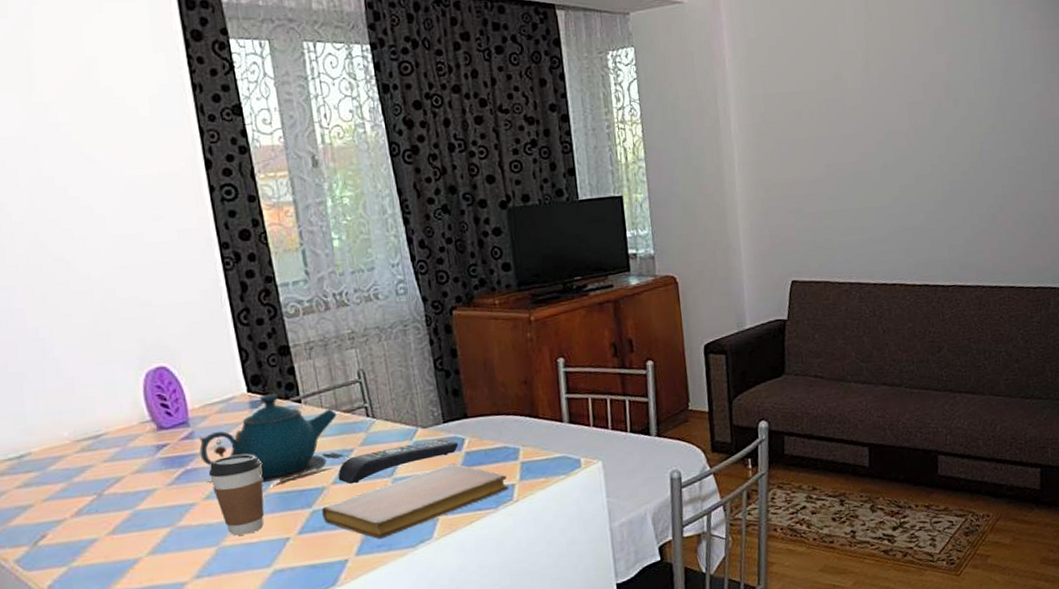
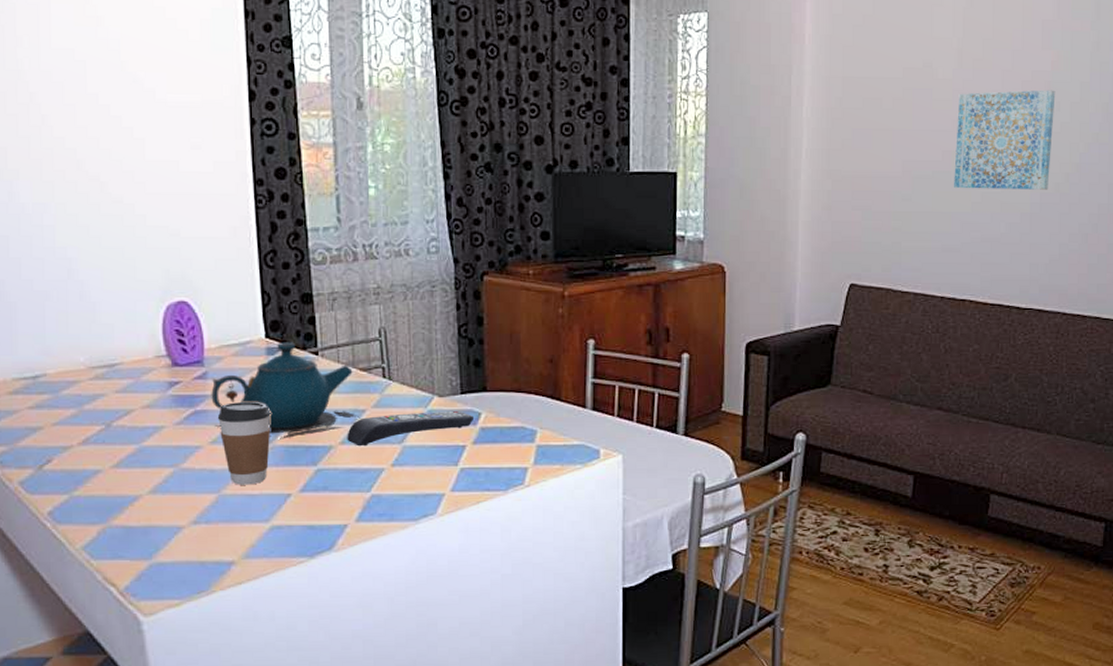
notebook: present [322,463,509,540] -> none [327,438,521,508]
wall art: none [868,89,957,186] -> present [954,90,1056,190]

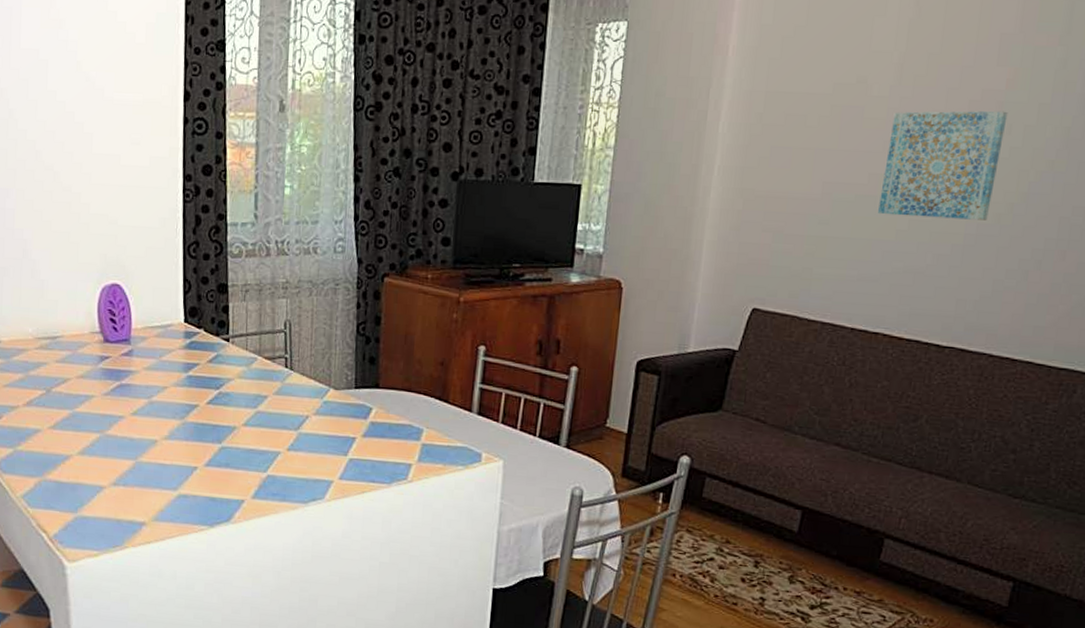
teapot: present [211,342,359,439] -> none [135,327,261,417]
coffee cup: present [217,402,271,485] -> none [139,379,185,456]
remote control: present [347,410,475,447] -> none [249,402,366,430]

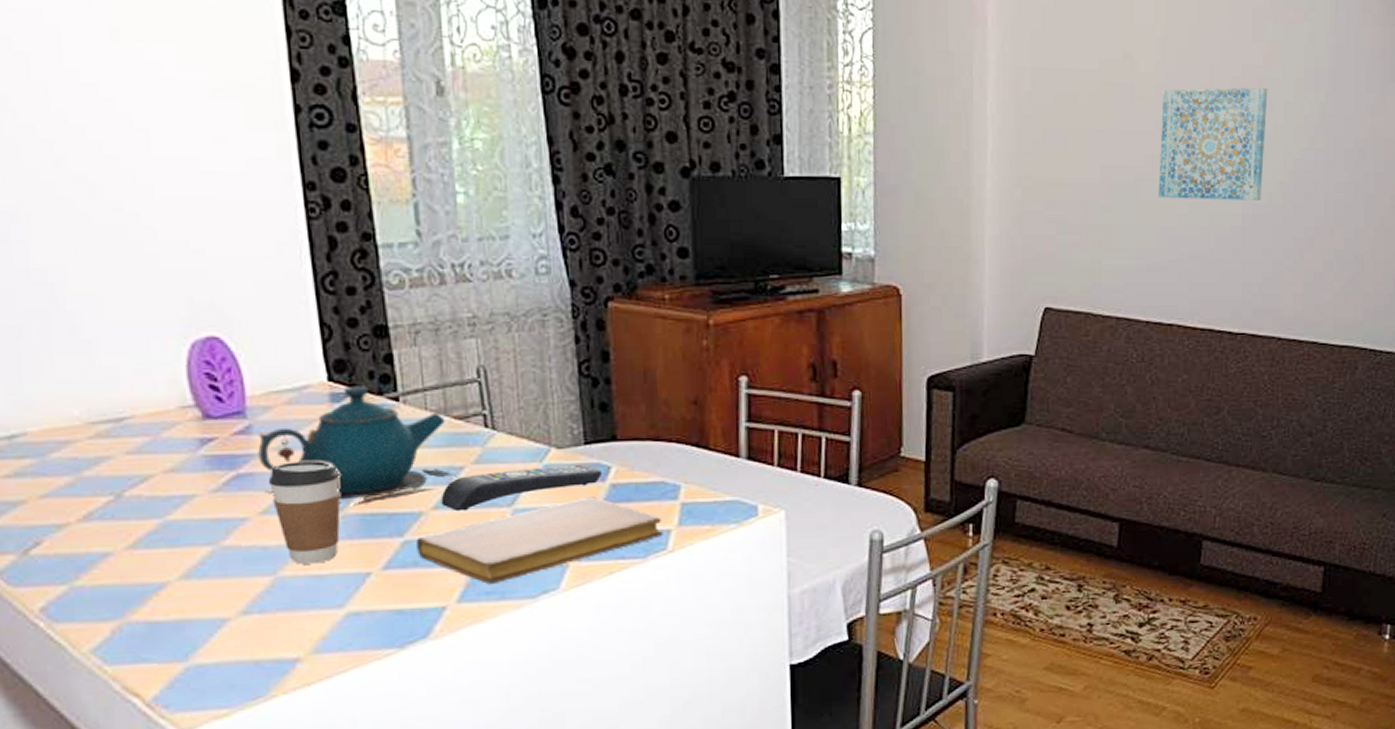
teapot: none [135,327,261,417] -> present [258,386,455,506]
coffee cup: none [139,379,185,456] -> present [268,461,341,564]
notebook: none [229,430,406,489] -> present [416,497,663,585]
remote control: none [249,402,366,430] -> present [441,464,603,512]

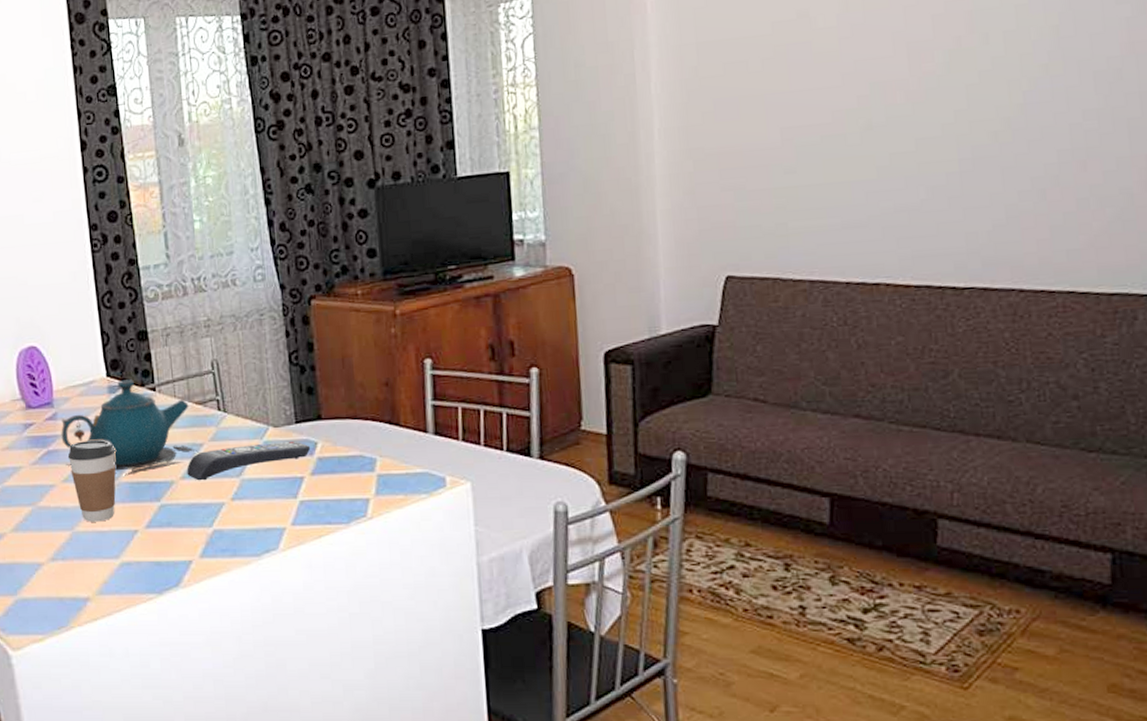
notebook: present [416,497,663,585] -> none [169,469,363,544]
wall art: present [1159,87,1268,200] -> none [847,20,983,153]

